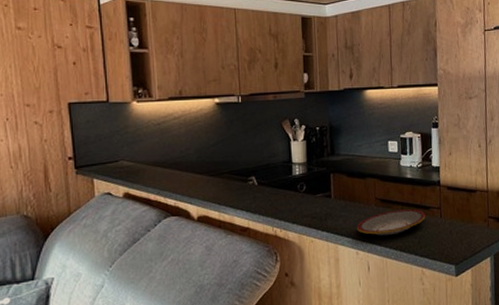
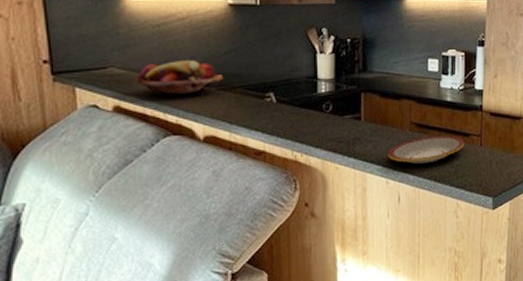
fruit basket: none [140,151,213,184] -> present [134,59,224,97]

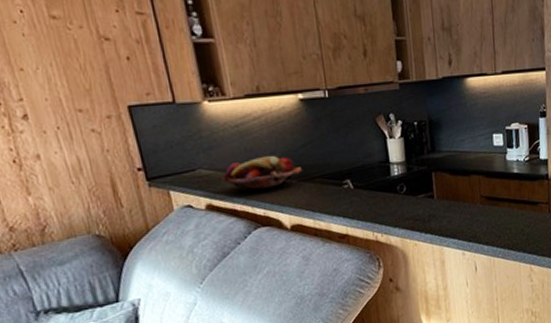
plate: present [387,136,465,164] -> none [461,205,534,235]

